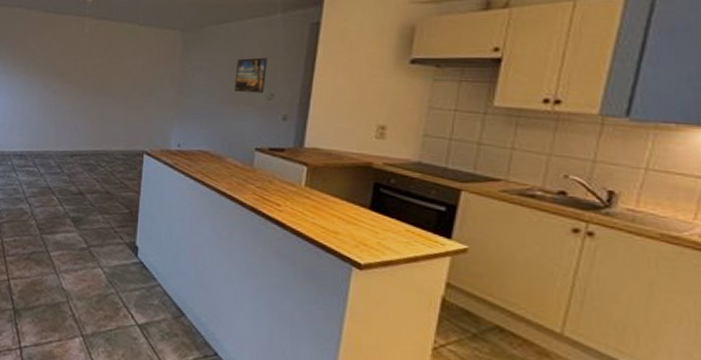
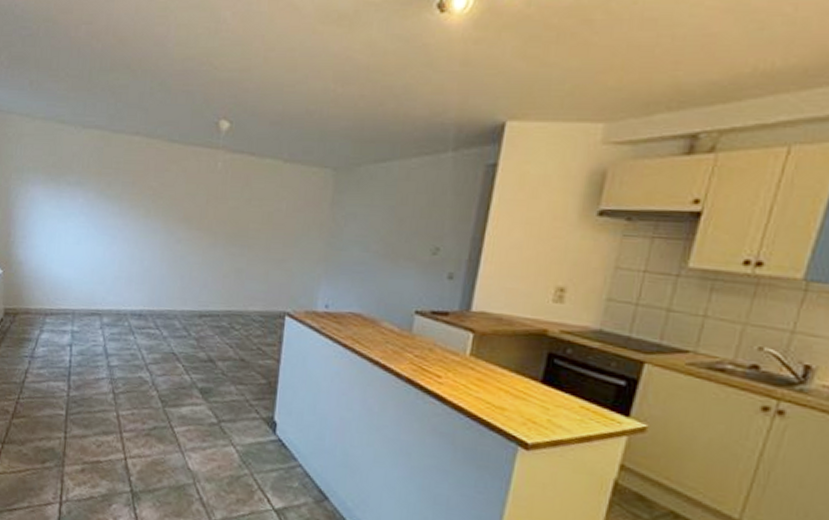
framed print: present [234,57,267,94] -> none [393,204,434,247]

